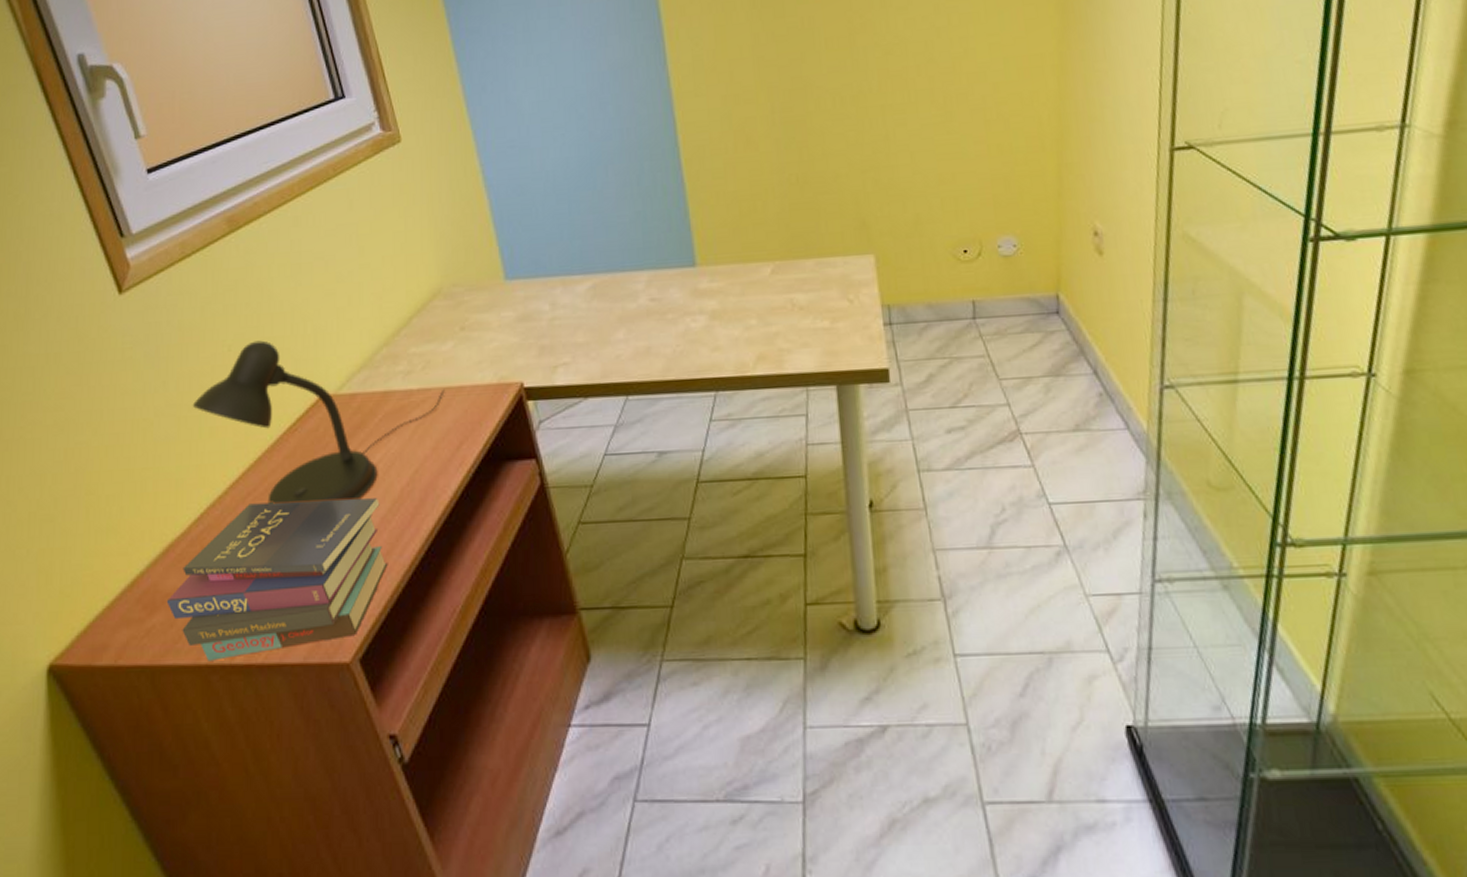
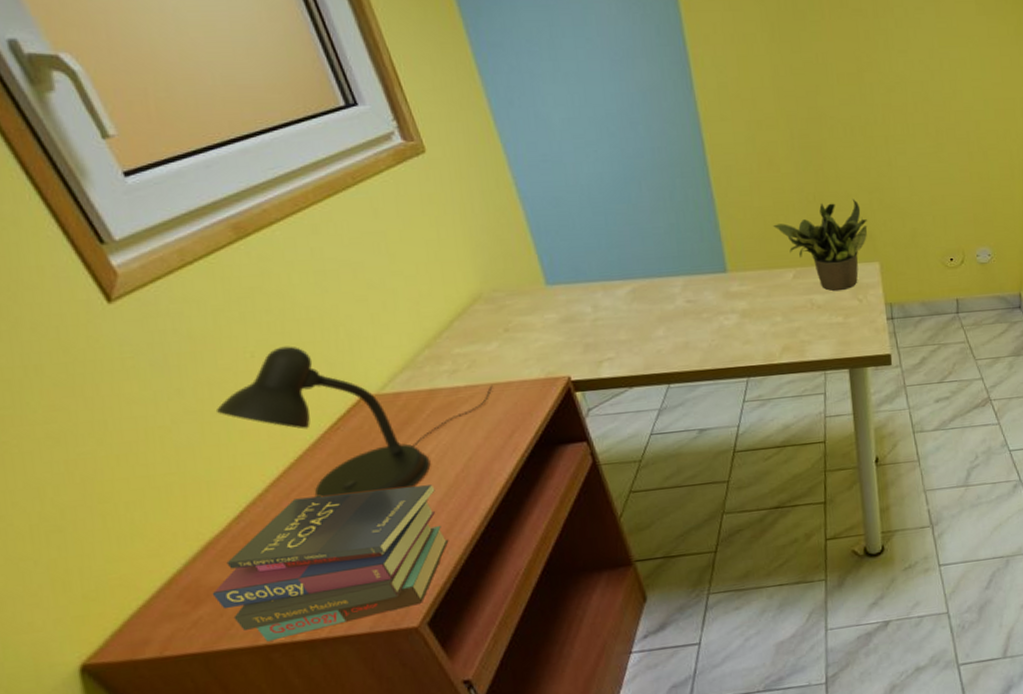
potted plant: none [748,178,860,289] -> present [772,198,868,291]

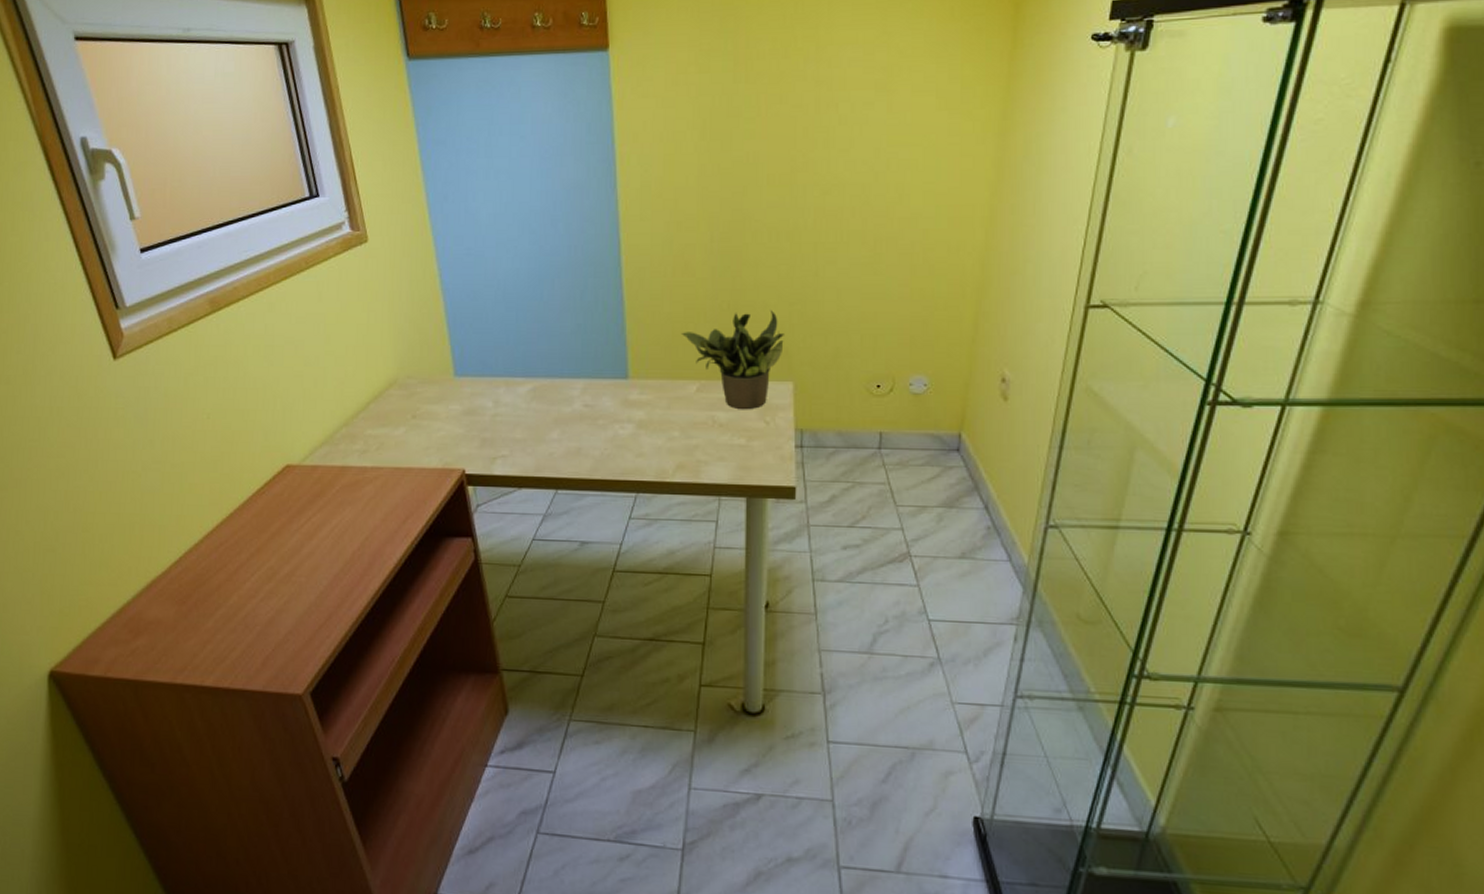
books: present [212,484,449,642] -> none [149,553,339,682]
desk lamp: present [215,346,493,498] -> none [174,411,395,559]

